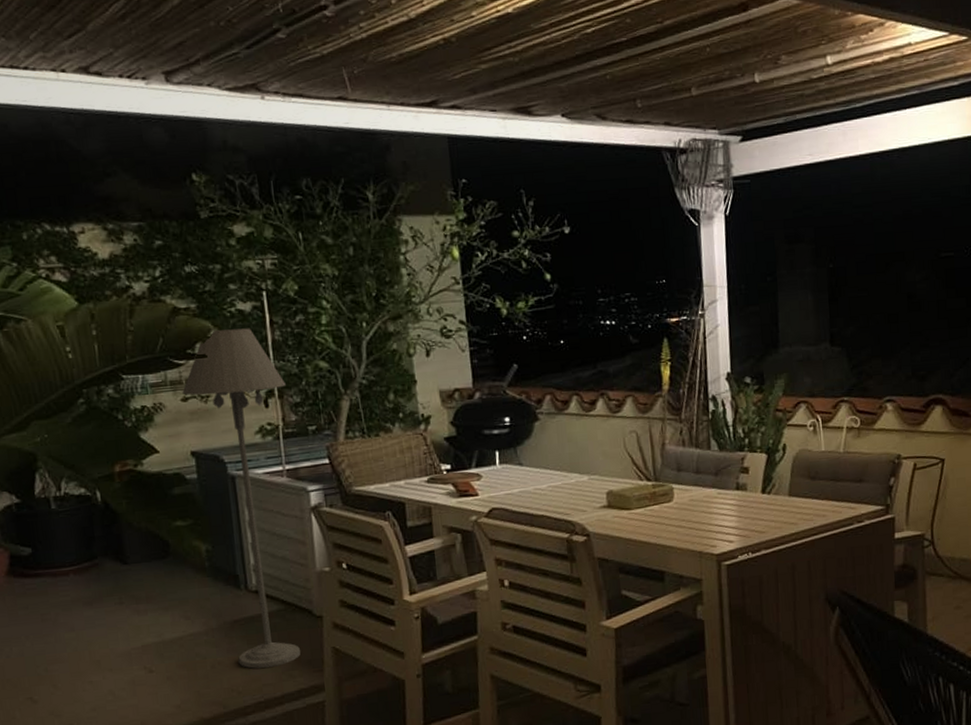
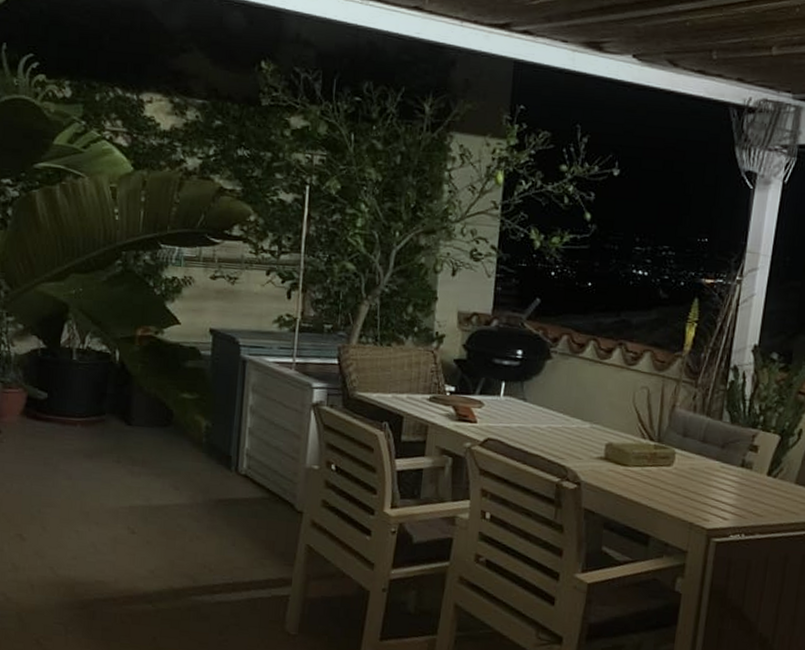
floor lamp: present [182,328,300,669] -> none [212,216,311,552]

